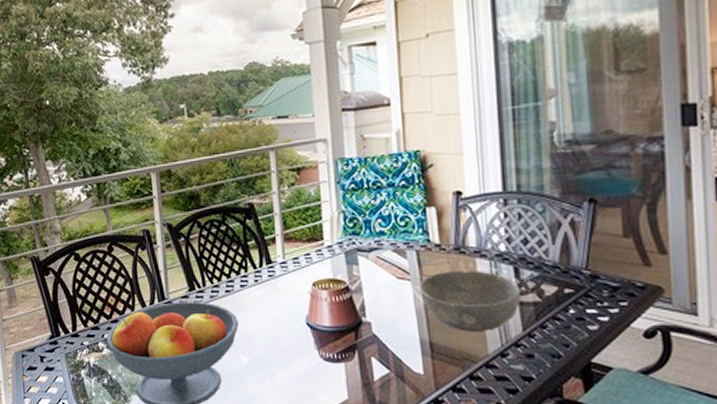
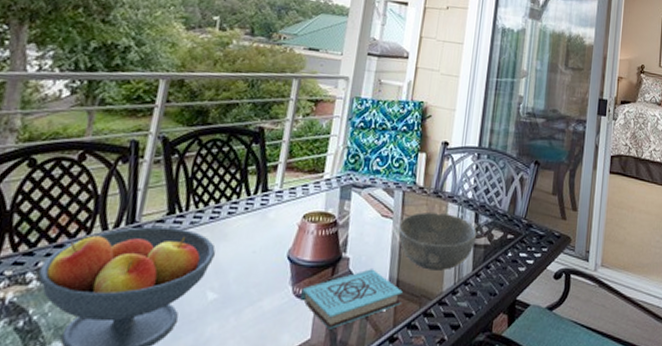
book: none [328,332,440,390] -> present [300,269,403,329]

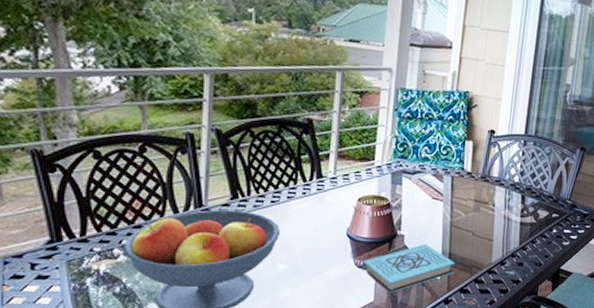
bowl: present [398,212,477,270] -> none [448,194,524,245]

